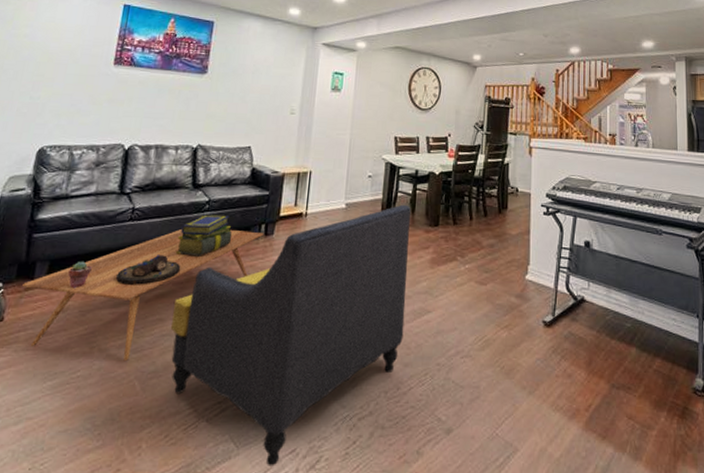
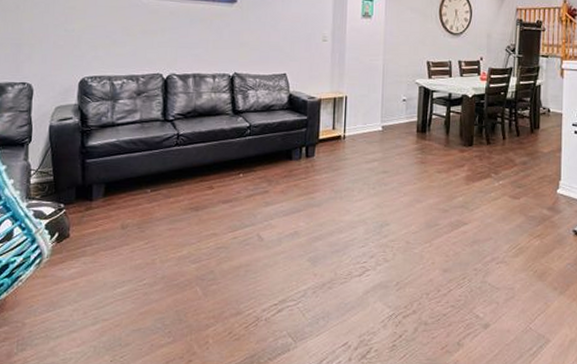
coffee table: present [22,229,264,360] -> none [82,152,305,270]
potted succulent: present [68,261,92,289] -> none [124,183,145,208]
decorative bowl: present [116,255,181,285] -> none [169,177,229,204]
armchair: present [171,204,412,466] -> none [225,126,446,357]
stack of books: present [175,214,232,256] -> none [222,139,275,177]

